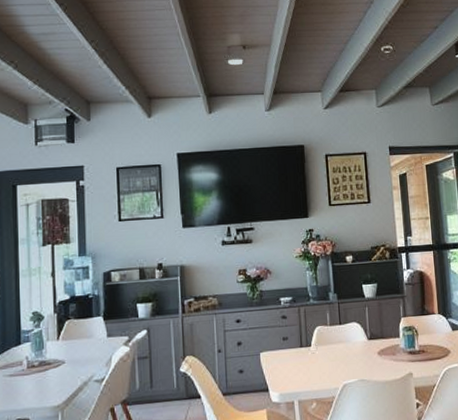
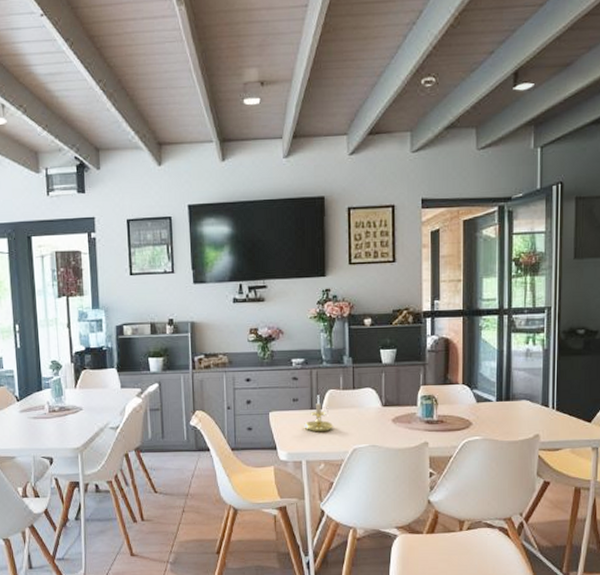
candle holder: none [295,332,323,371] -> present [304,395,334,432]

